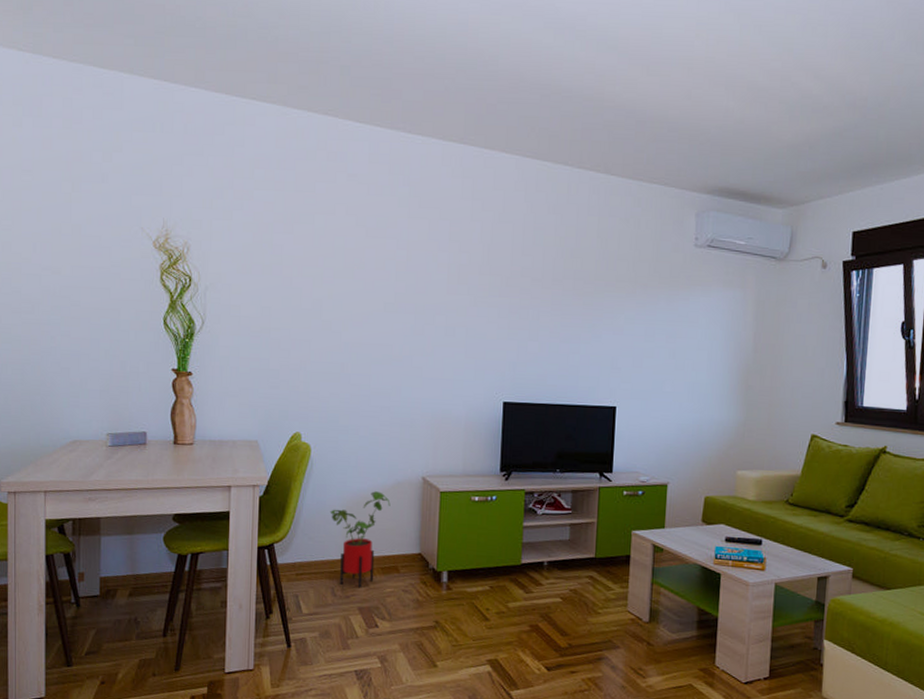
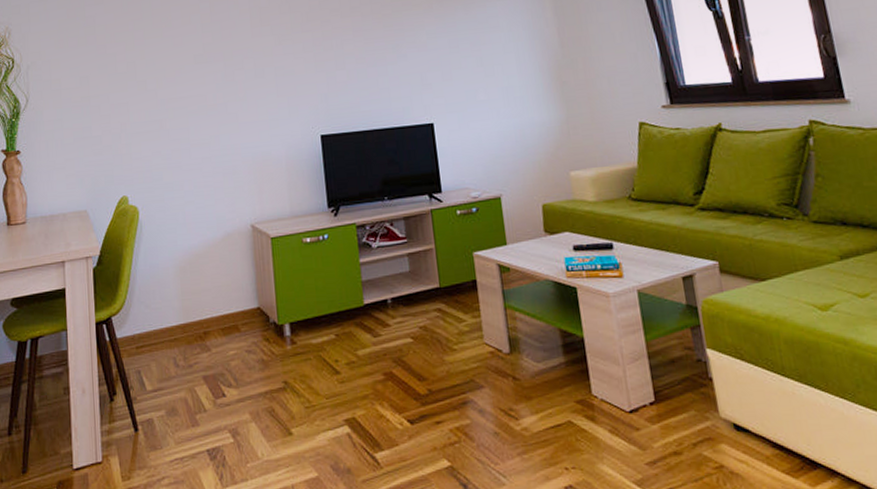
house plant: present [330,491,391,588] -> none [163,246,223,355]

